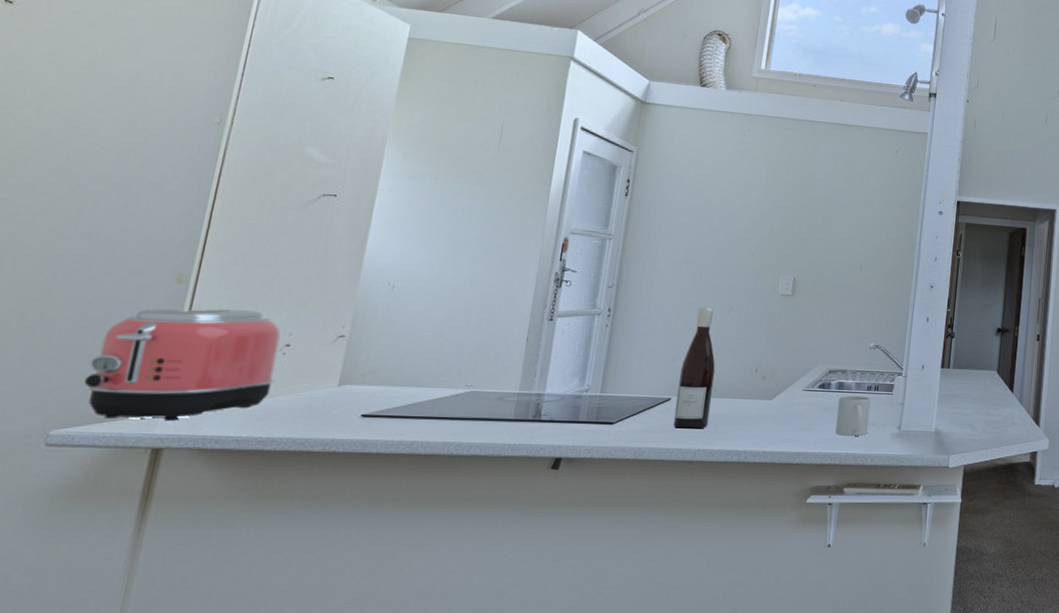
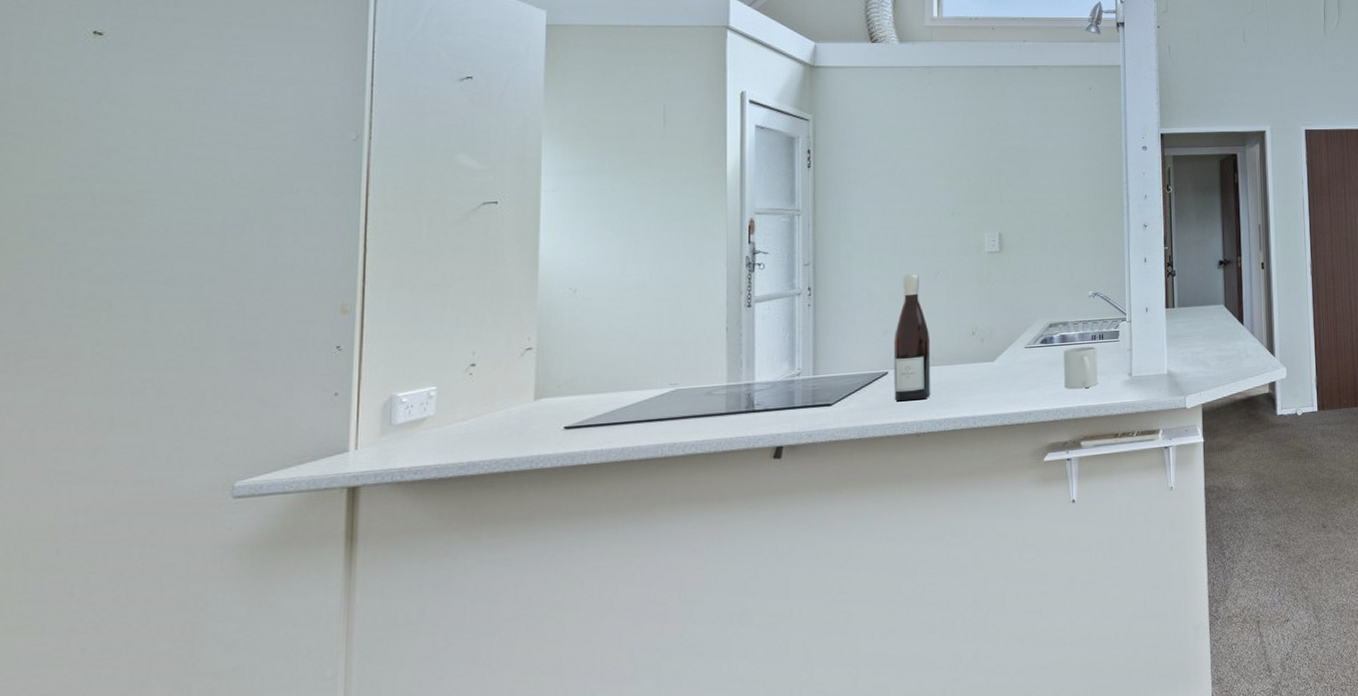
toaster: present [83,308,281,421] -> none [261,333,466,463]

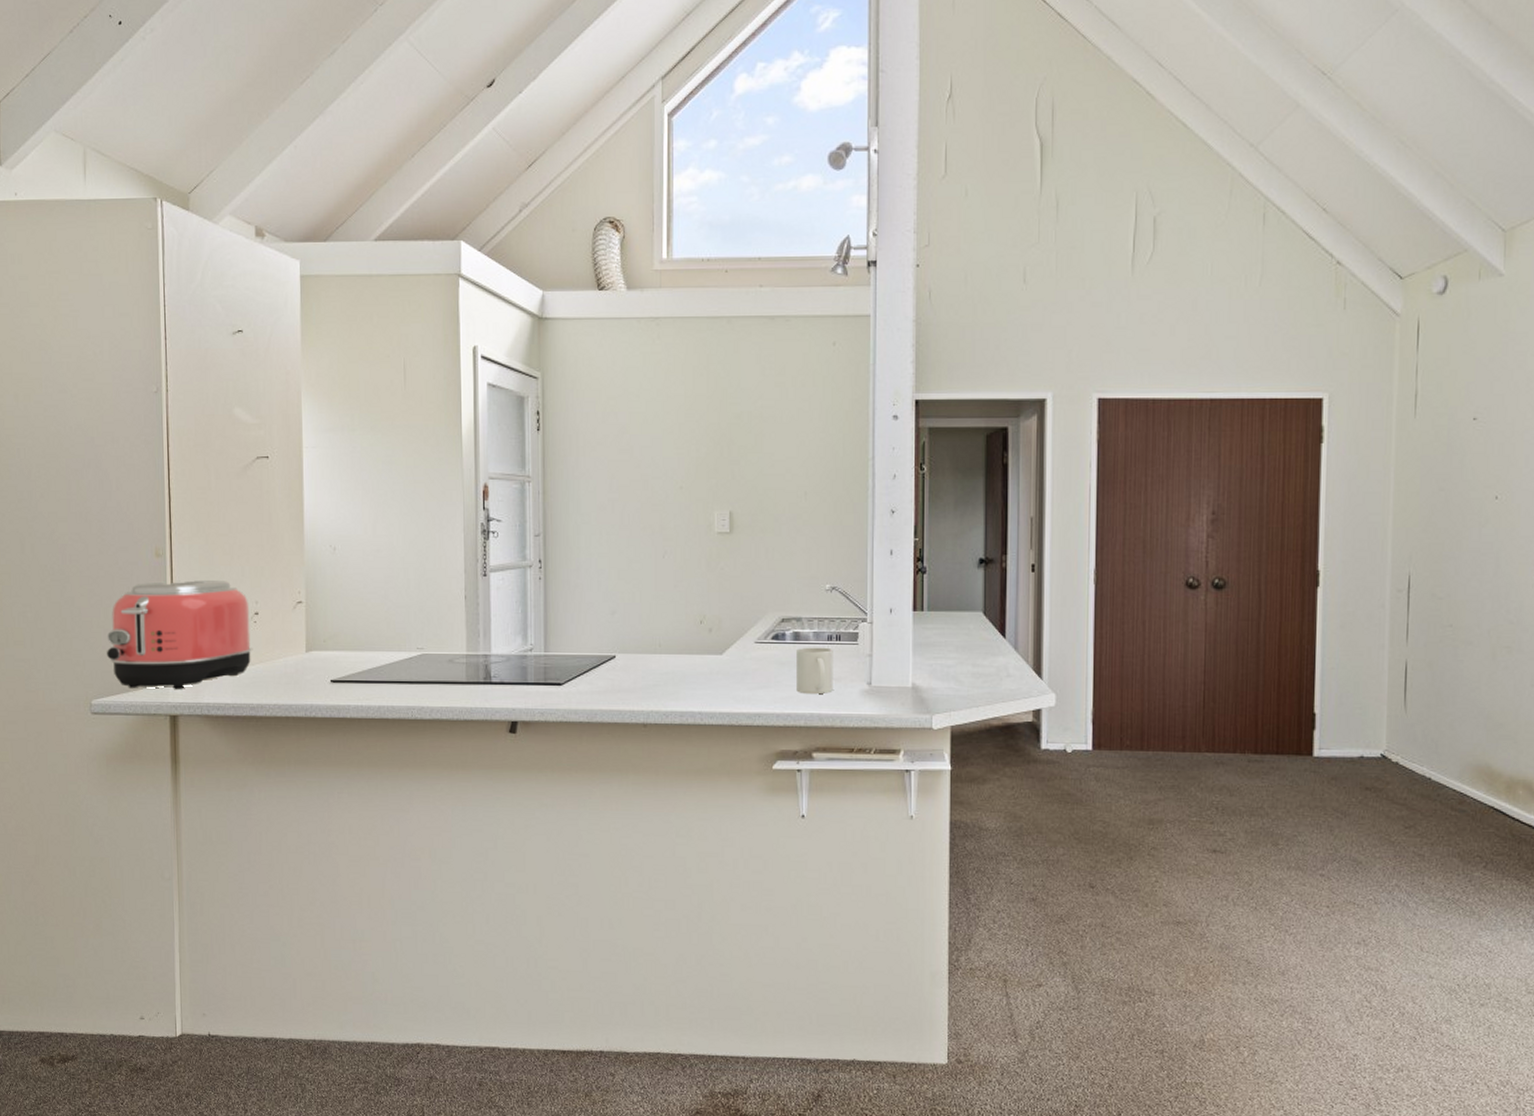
toaster: none [261,333,466,463] -> present [106,579,253,689]
bottle: present [893,274,931,403] -> none [621,552,658,690]

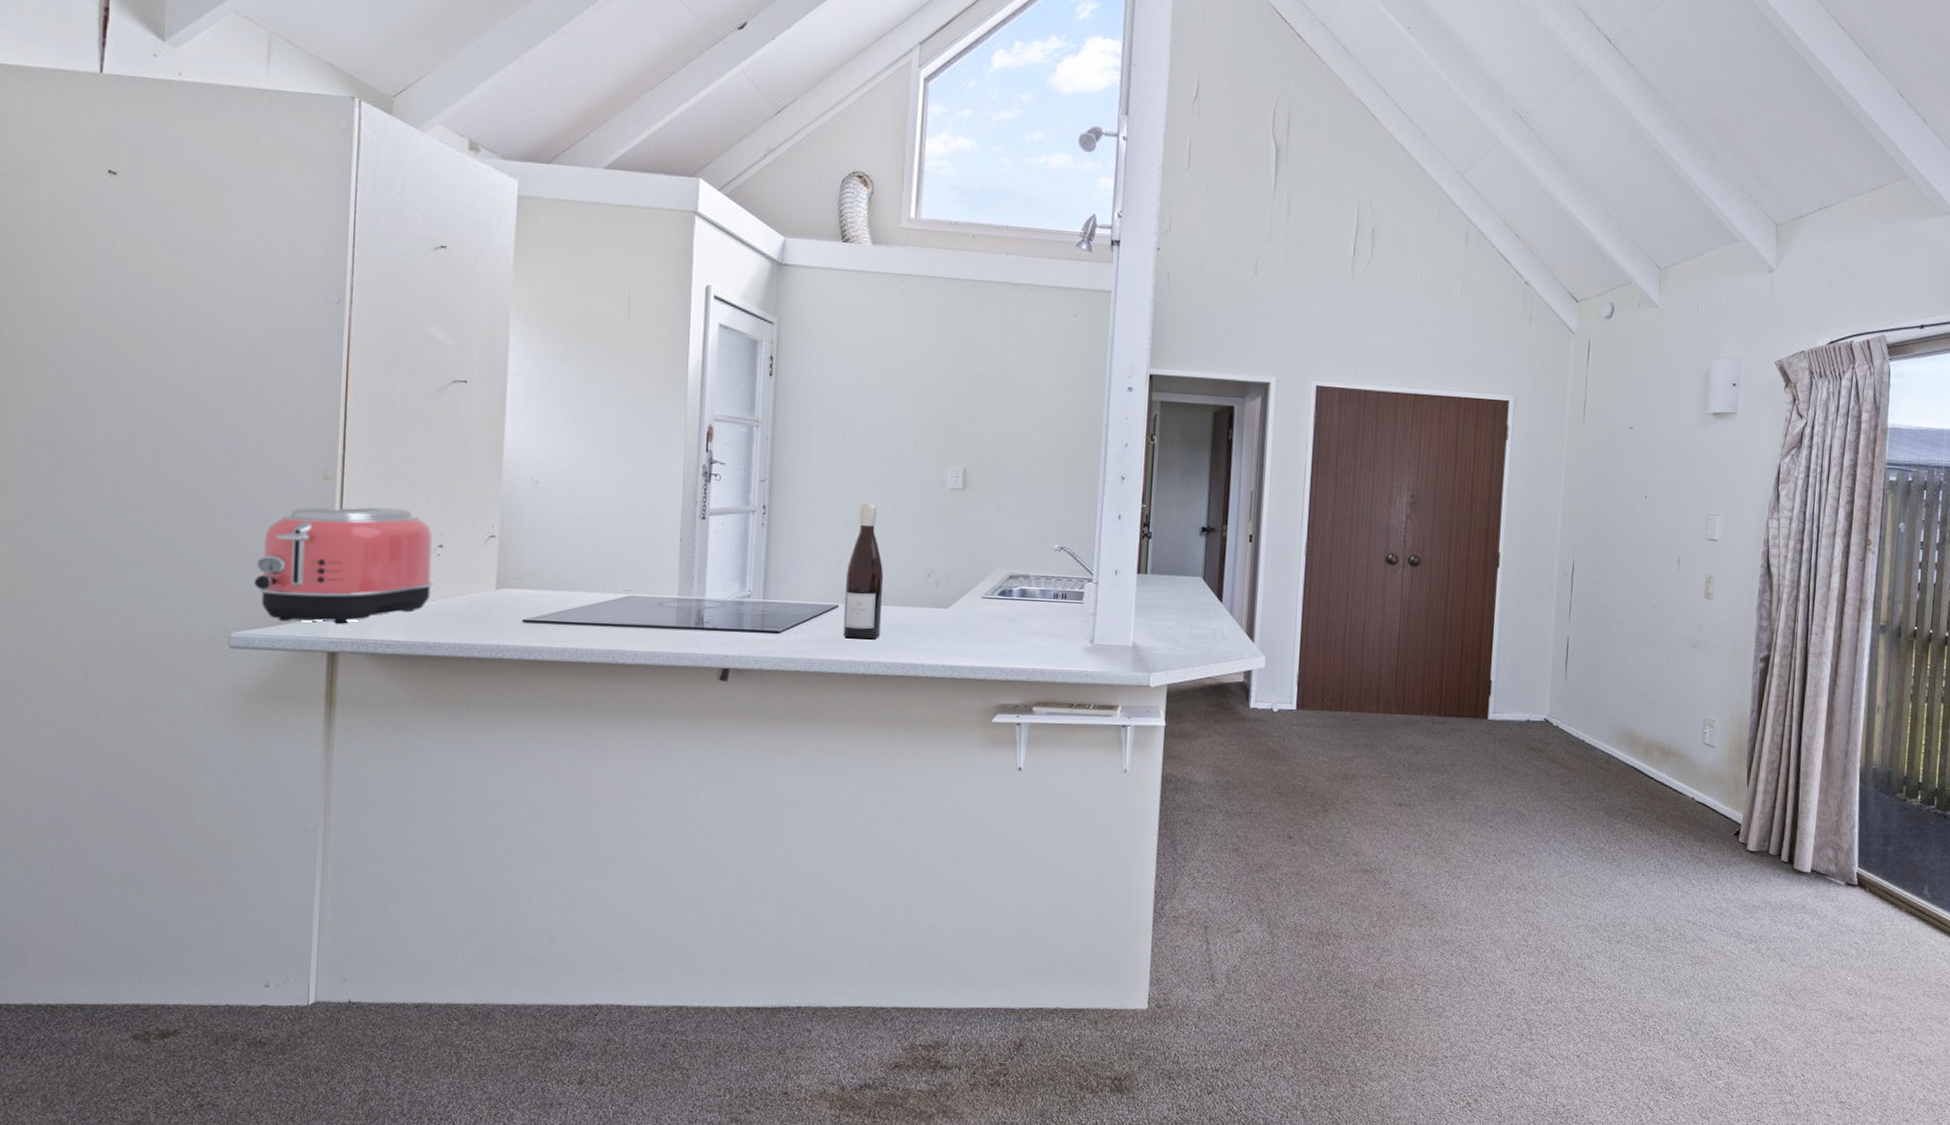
bottle: none [621,552,658,690] -> present [842,503,884,640]
mug: present [796,647,833,695] -> none [1020,604,1058,651]

